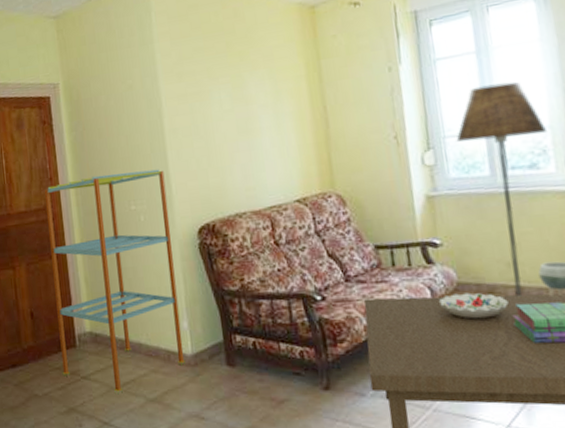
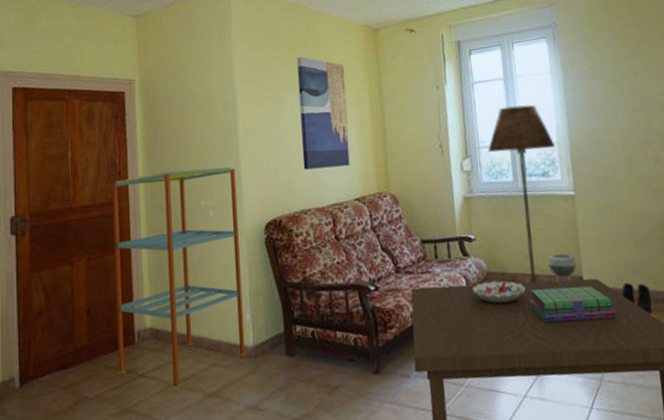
wall art: none [223,45,290,170] -> present [297,57,351,170]

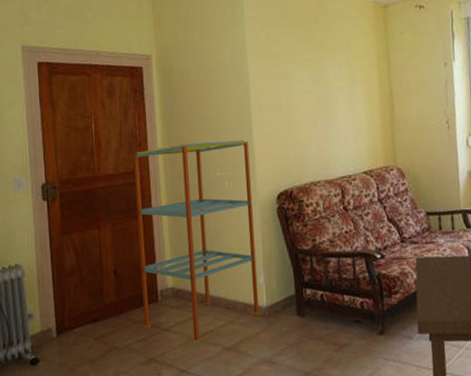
wall art: present [297,57,351,170] -> none [307,33,360,144]

